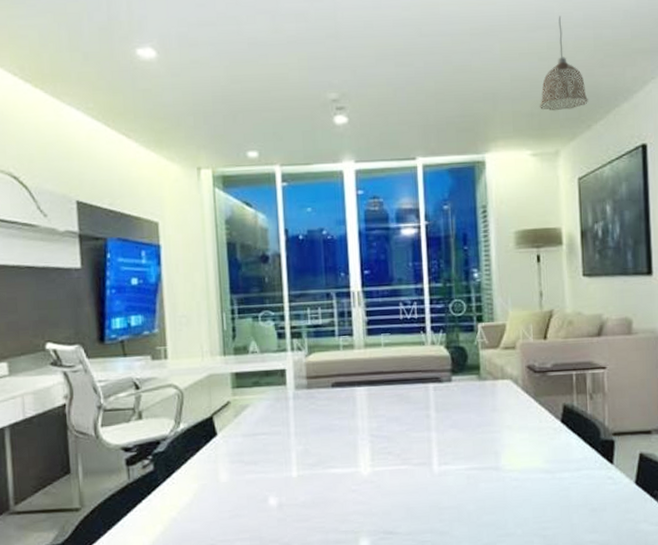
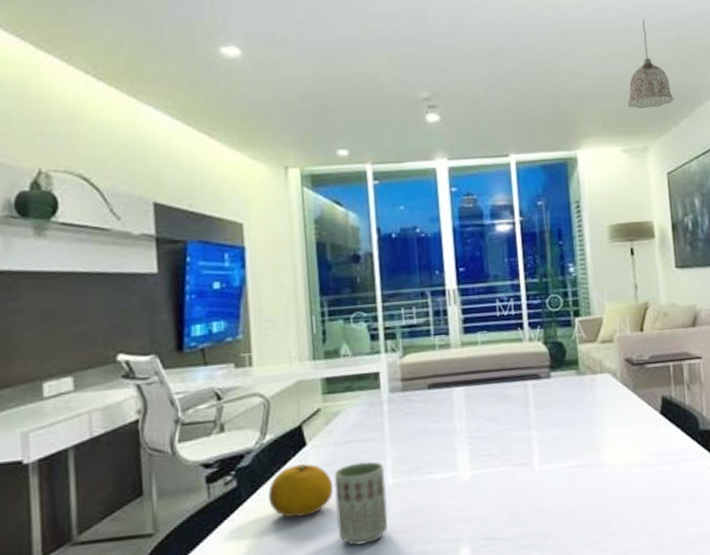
fruit: none [182,452,242,501] -> present [268,463,334,518]
cup: none [242,453,292,531] -> present [334,461,388,545]

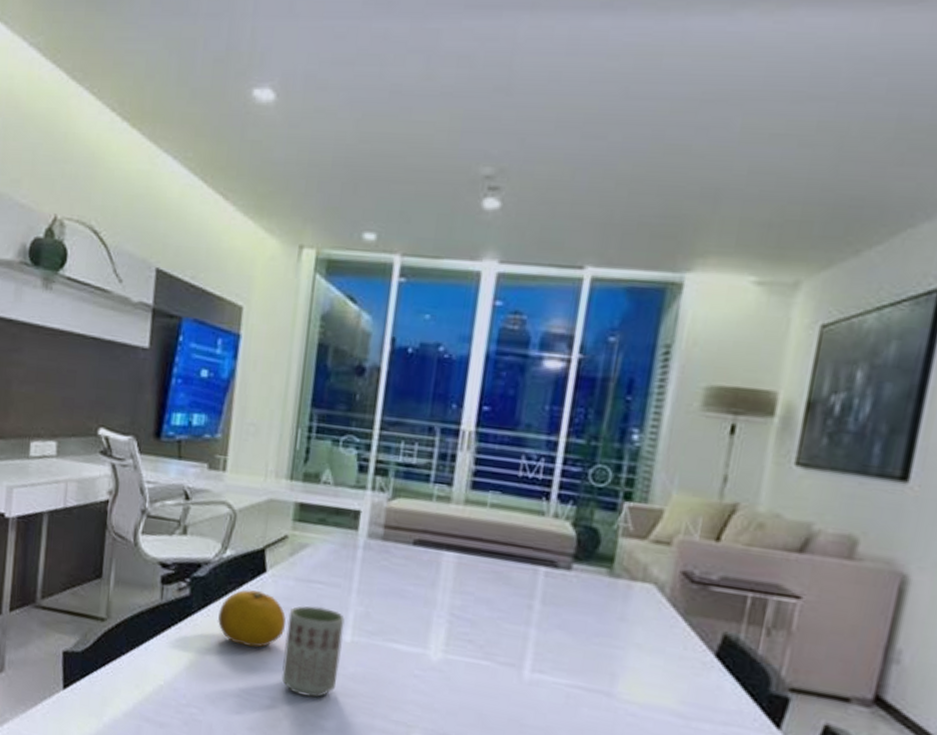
pendant lamp: present [627,19,673,109] -> none [783,82,866,224]

